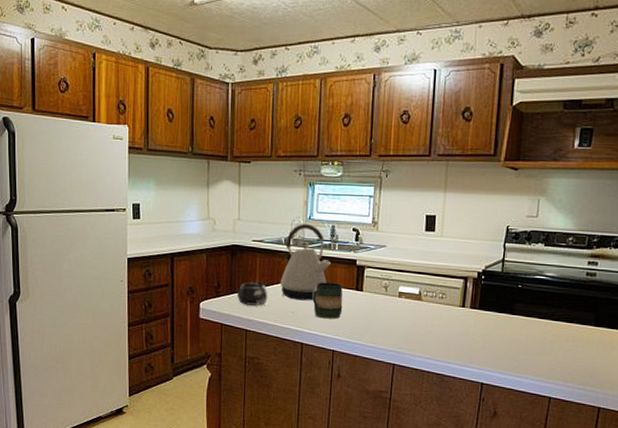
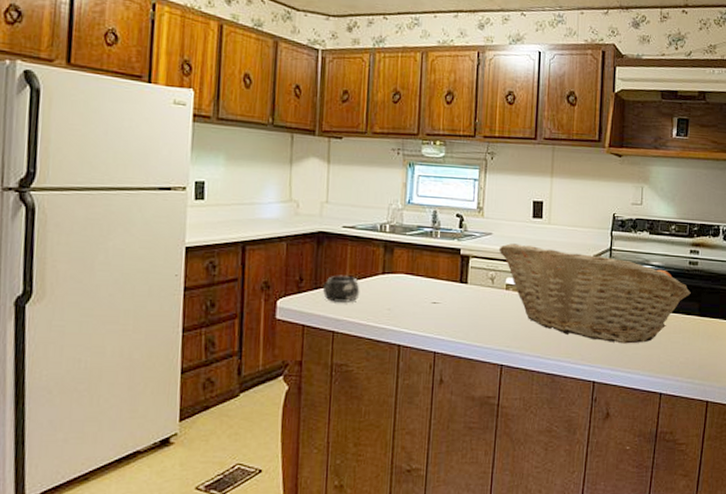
kettle: present [280,224,332,301] -> none [374,208,433,296]
mug: present [312,282,343,319] -> none [411,274,446,316]
fruit basket: none [392,255,587,350] -> present [498,243,691,344]

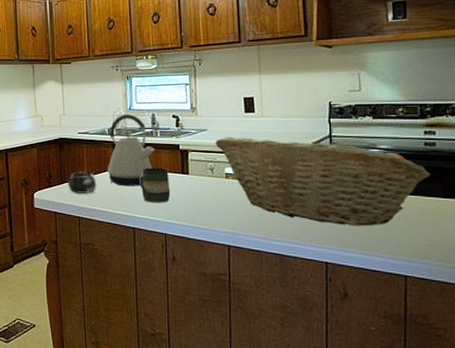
kettle: none [374,208,433,296] -> present [107,114,155,186]
mug: none [411,274,446,316] -> present [139,168,171,203]

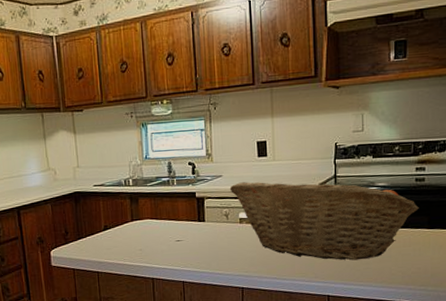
mug: present [67,172,97,194] -> none [84,225,115,249]
kettle: present [107,114,155,186] -> none [124,163,172,238]
mug: present [139,168,171,203] -> none [157,216,188,253]

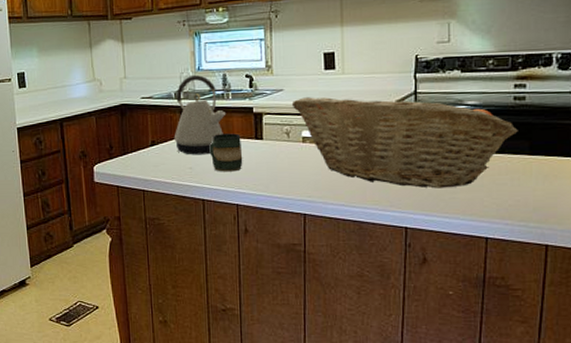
kettle: none [124,163,172,238] -> present [174,75,226,155]
mug: none [157,216,188,253] -> present [209,133,243,172]

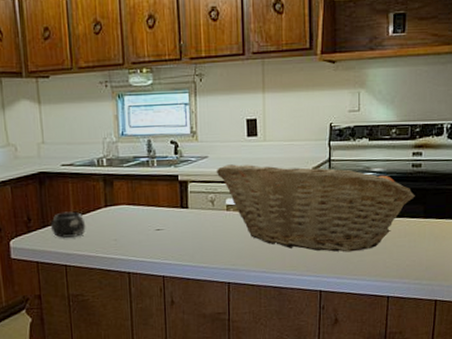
mug: none [130,140,163,166] -> present [50,211,86,239]
kettle: present [174,75,226,155] -> none [97,141,152,226]
mug: present [209,133,243,172] -> none [134,202,169,243]

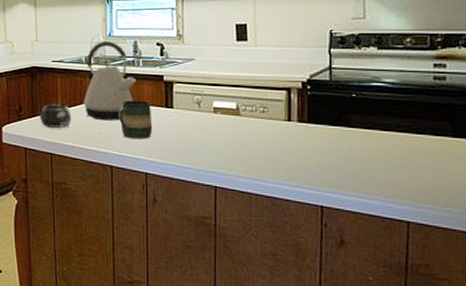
kettle: none [97,141,152,226] -> present [83,41,137,121]
mug: none [134,202,169,243] -> present [119,100,153,139]
fruit basket: present [216,164,415,252] -> none [202,68,439,167]

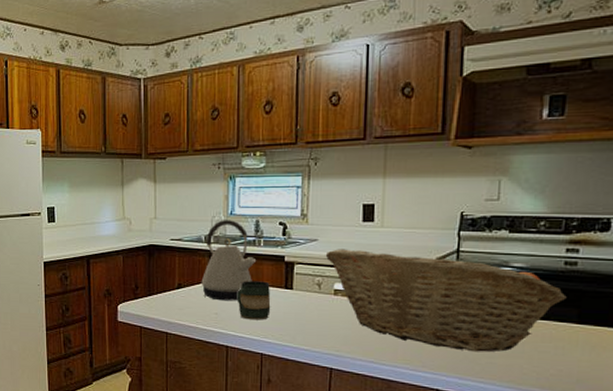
mug: present [39,104,72,129] -> none [155,283,189,308]
fruit basket: none [202,68,439,167] -> present [325,249,567,352]

